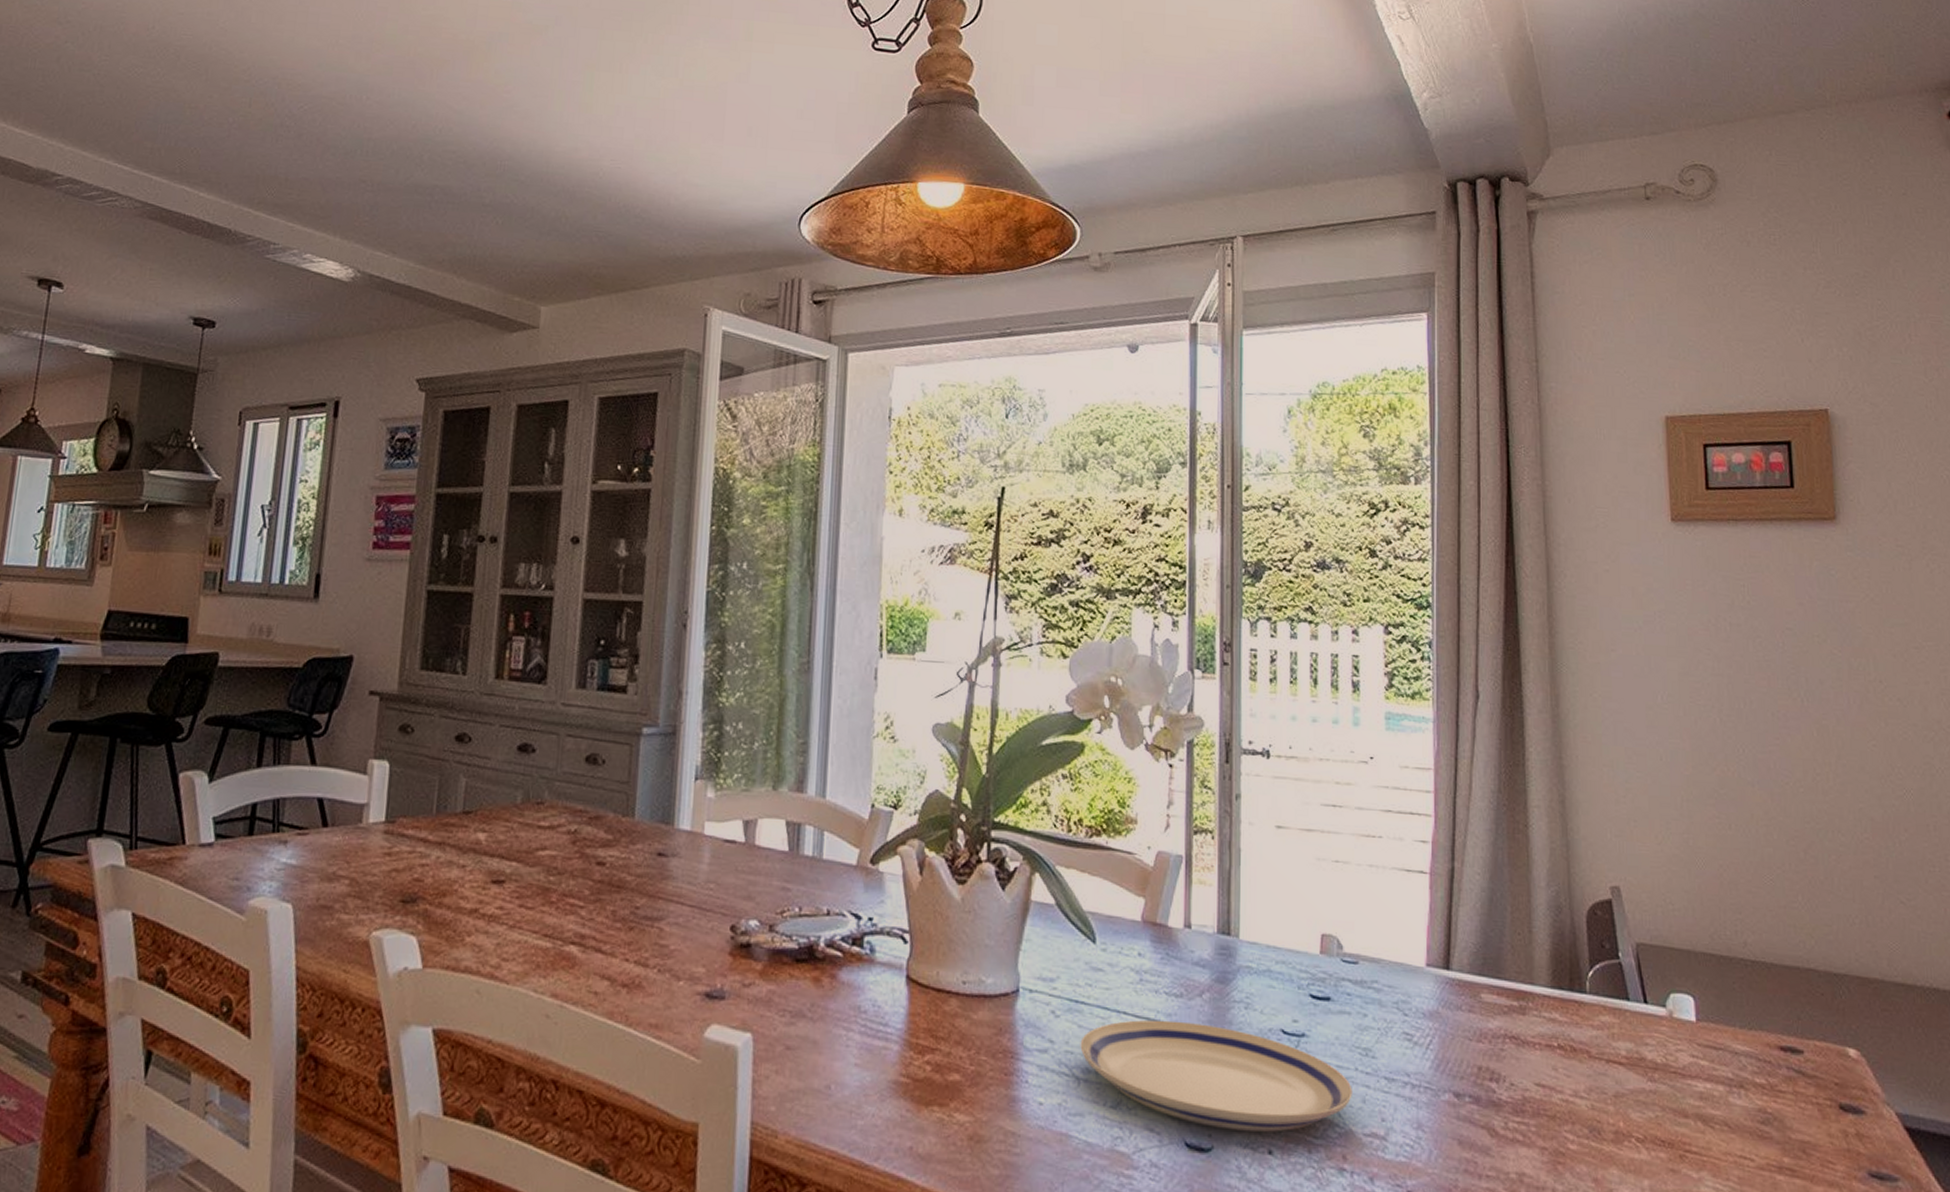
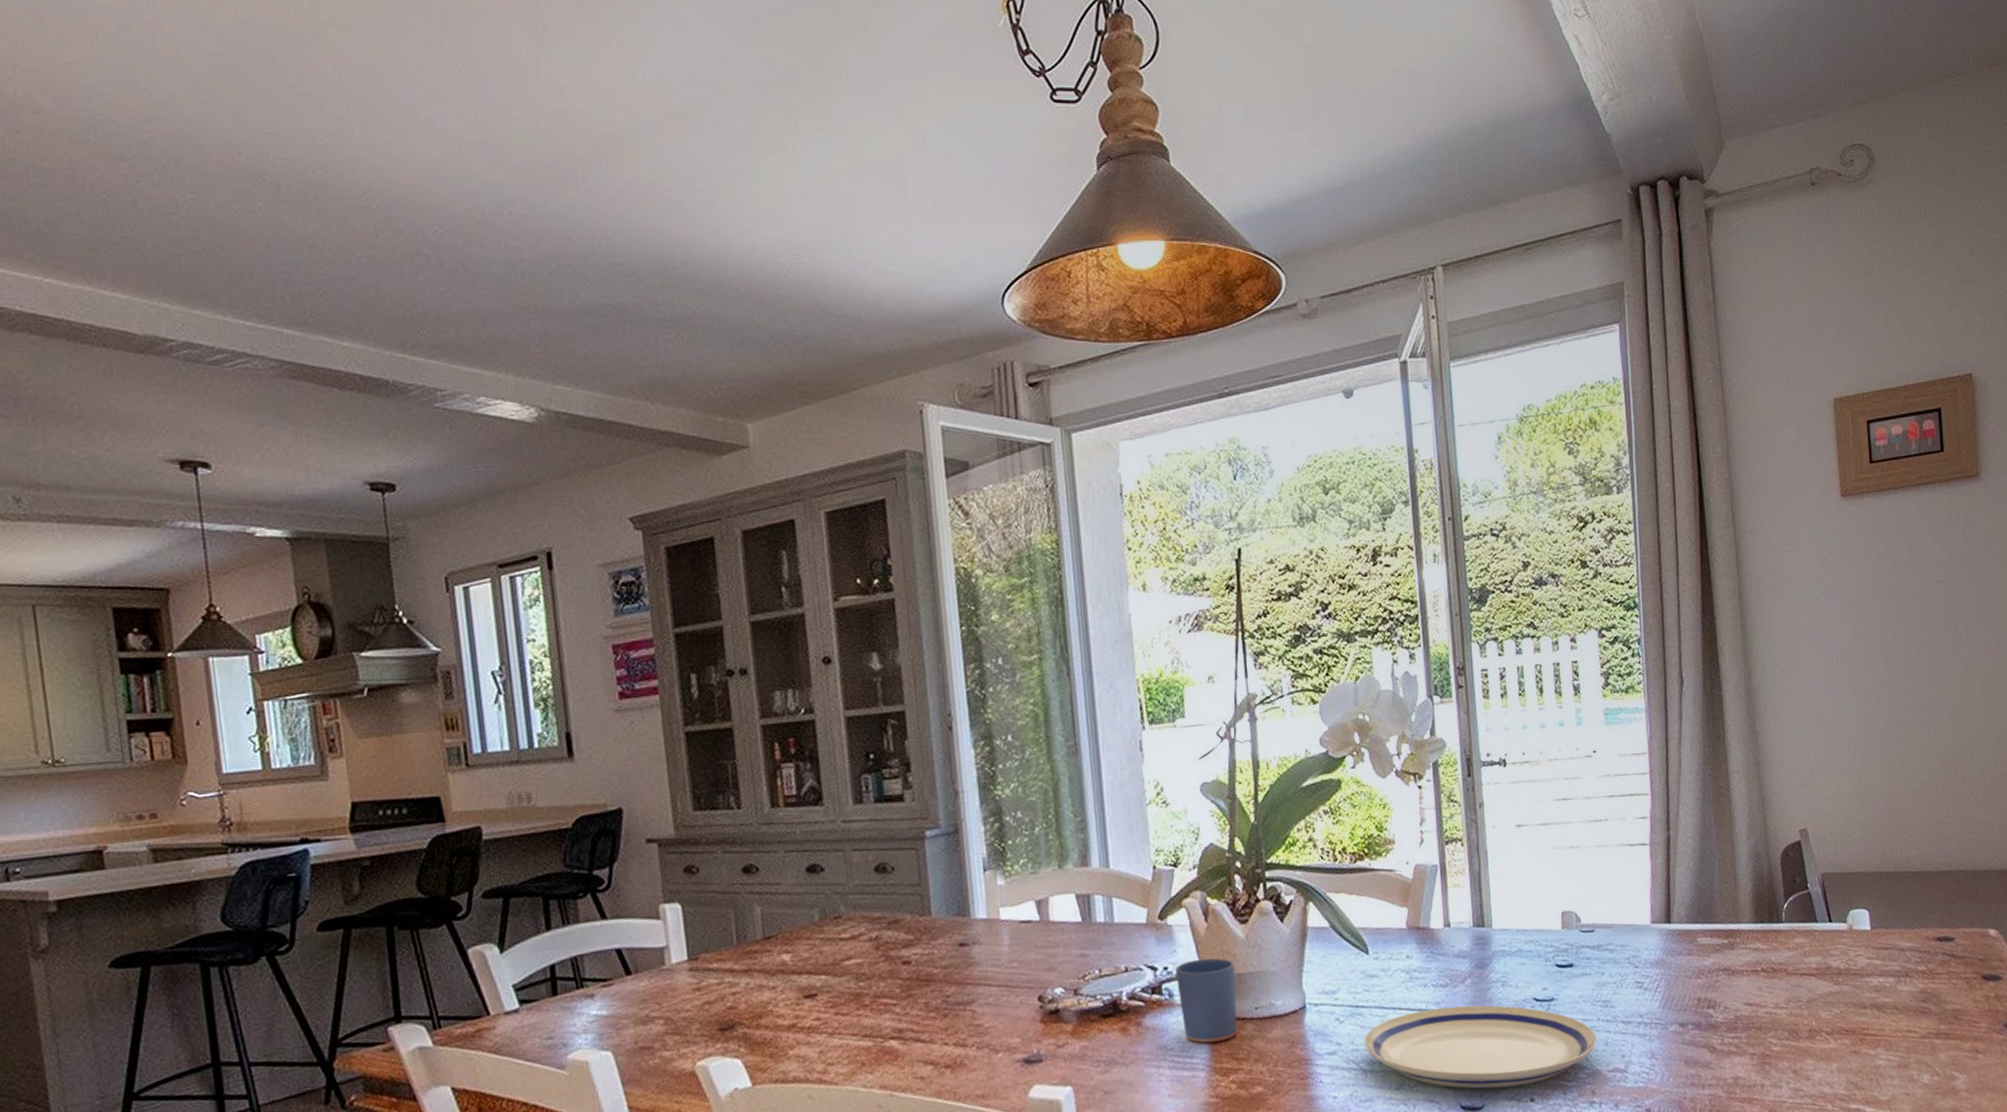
mug: none [880,915,946,1013] -> present [1175,958,1237,1043]

